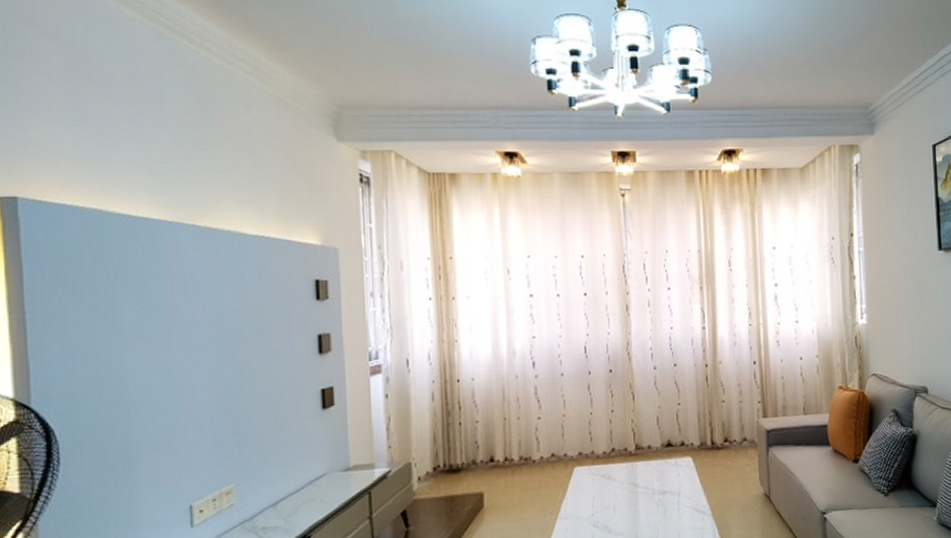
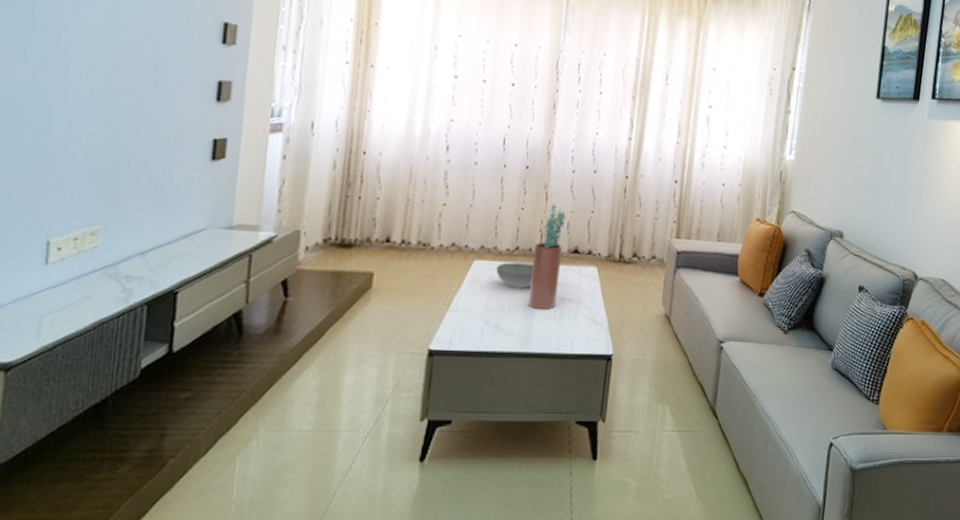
bowl: none [596,463,633,488] -> present [496,262,533,288]
vase: none [628,401,659,506] -> present [528,203,565,310]

